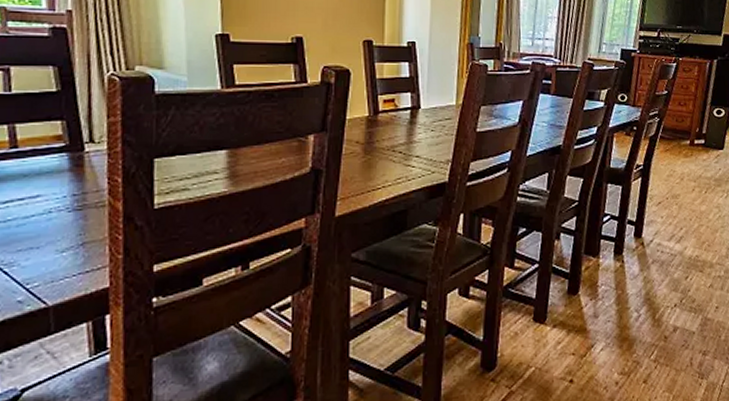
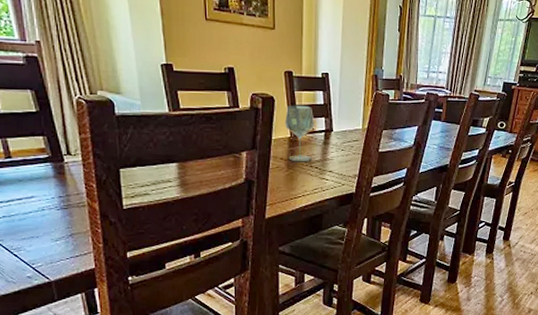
wine glass: none [361,78,399,146] -> present [284,105,315,162]

